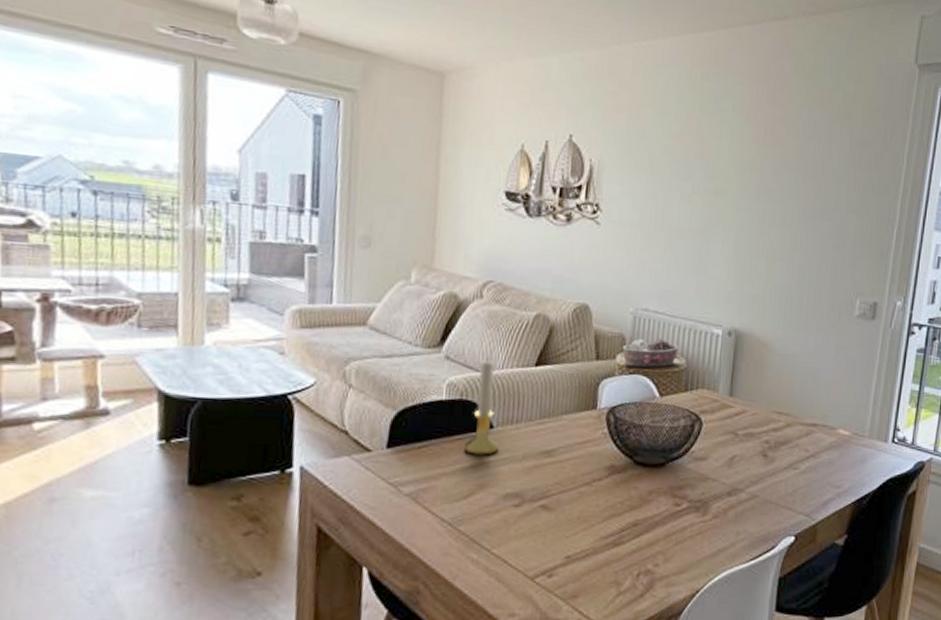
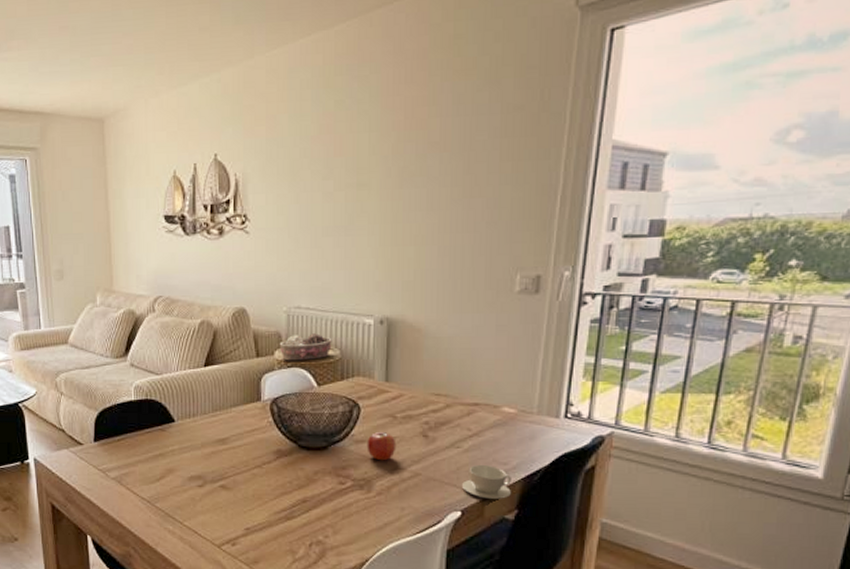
candle holder: present [464,358,499,455] -> none [154,363,181,445]
fruit: none [706,448,736,481] -> present [367,431,397,461]
teacup: none [797,488,843,523] -> present [462,465,512,499]

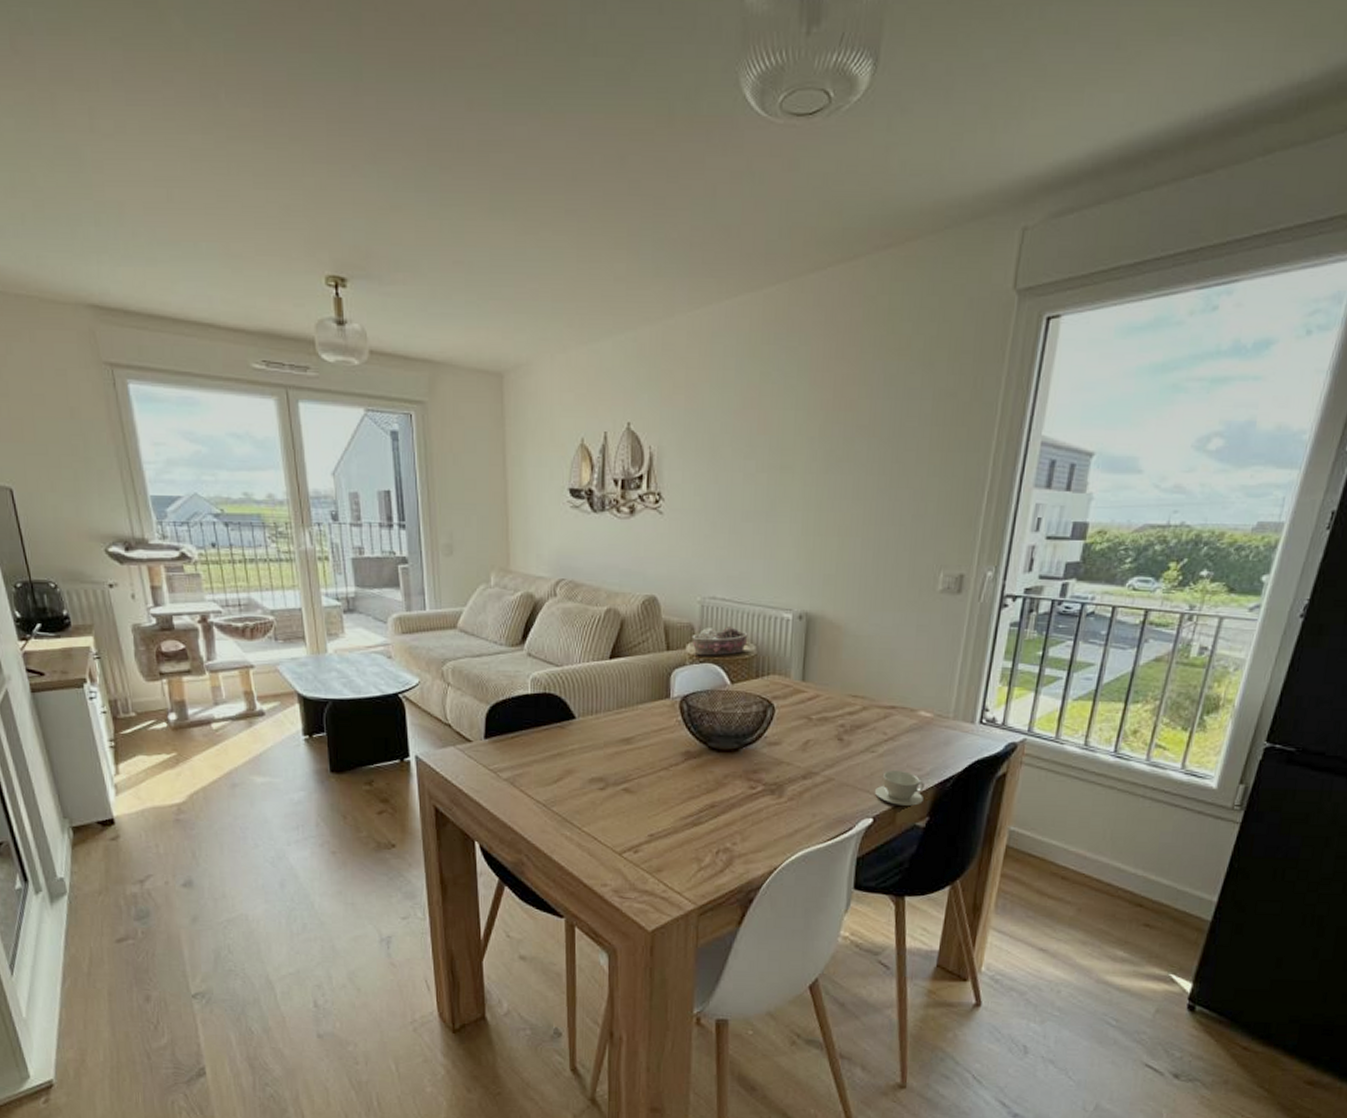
fruit: present [367,431,397,461] -> none [779,733,811,765]

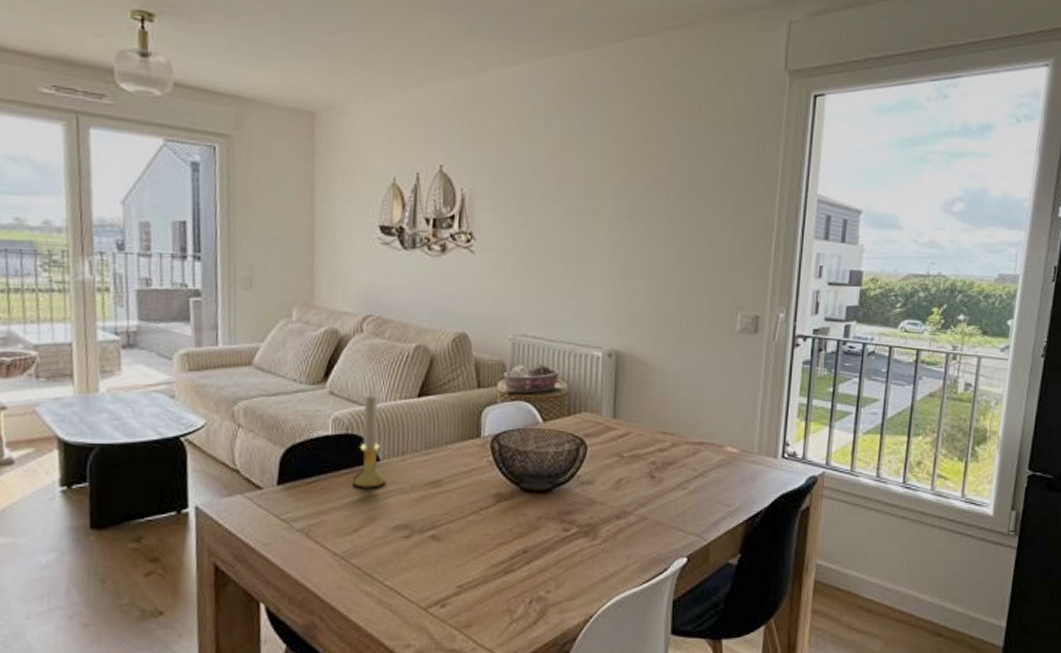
candle holder: none [551,653,582,744] -> present [353,391,387,488]
teacup: present [875,771,925,806] -> none [688,508,735,543]

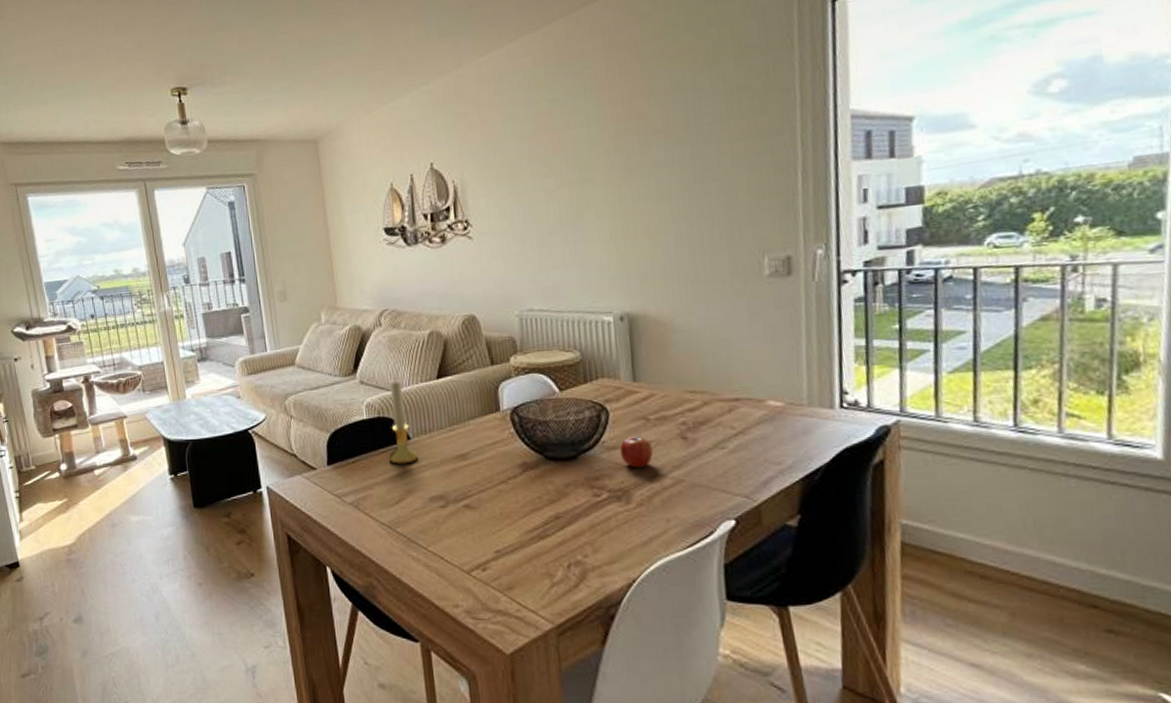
decorative basket: present [503,364,559,394] -> none [514,336,571,367]
fruit: none [593,471,623,504] -> present [619,435,654,468]

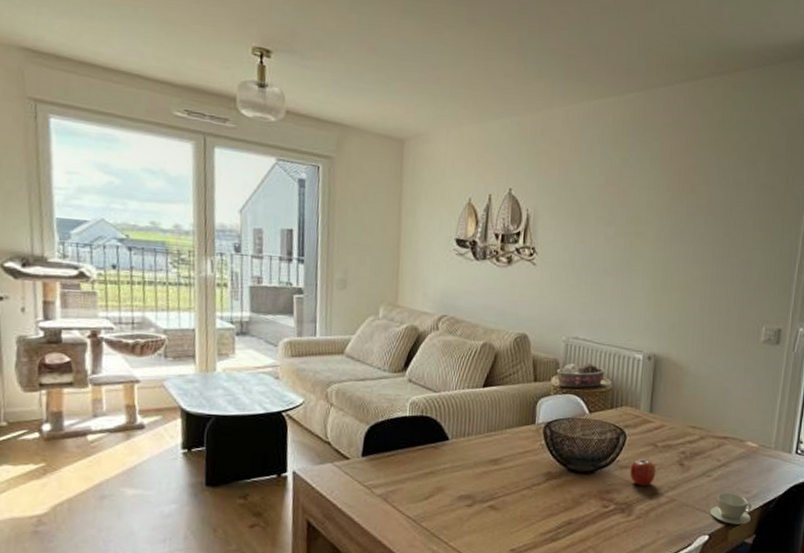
candle holder: present [389,378,418,464] -> none [425,381,454,463]
decorative basket: none [514,336,571,367] -> present [556,363,605,388]
teacup: none [732,466,791,504] -> present [711,493,752,525]

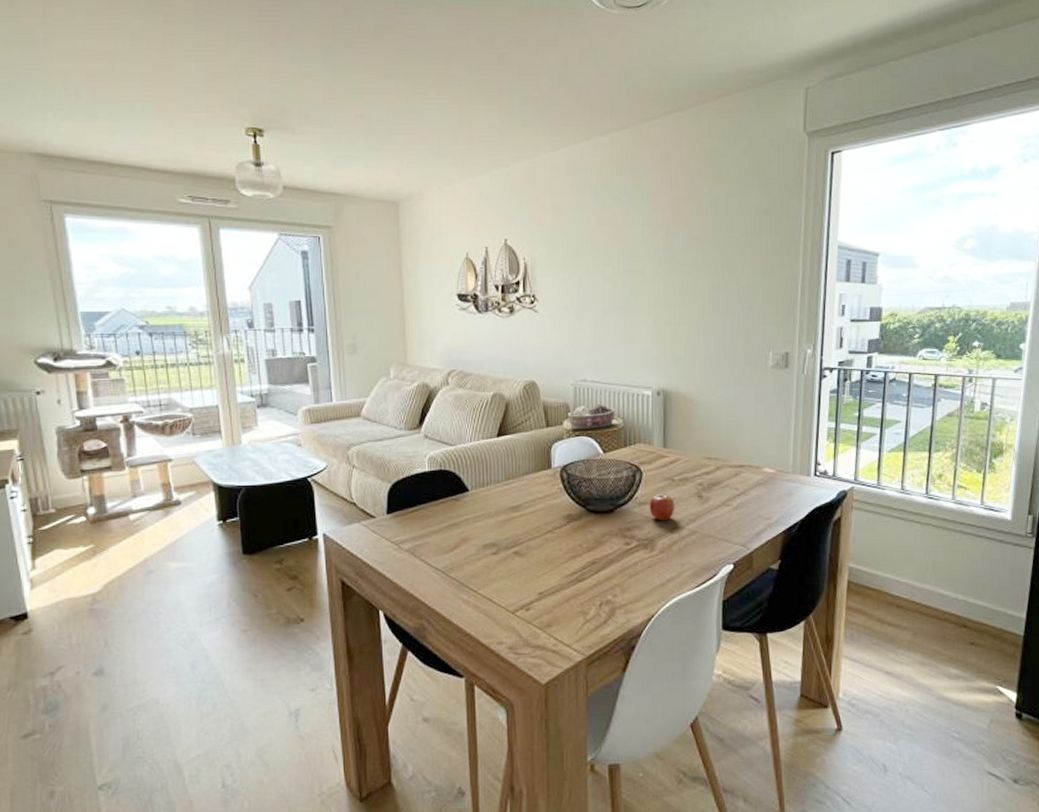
teacup: present [711,493,752,525] -> none [733,521,775,551]

